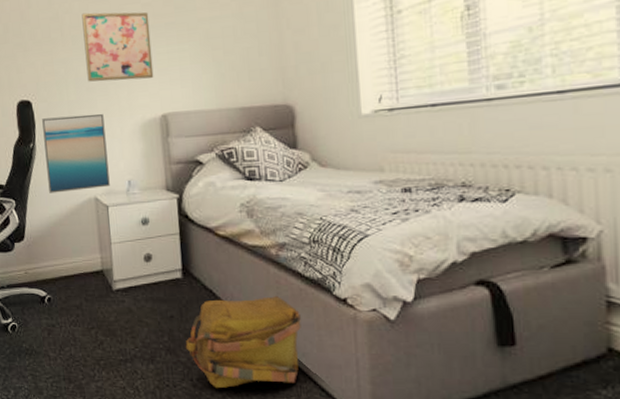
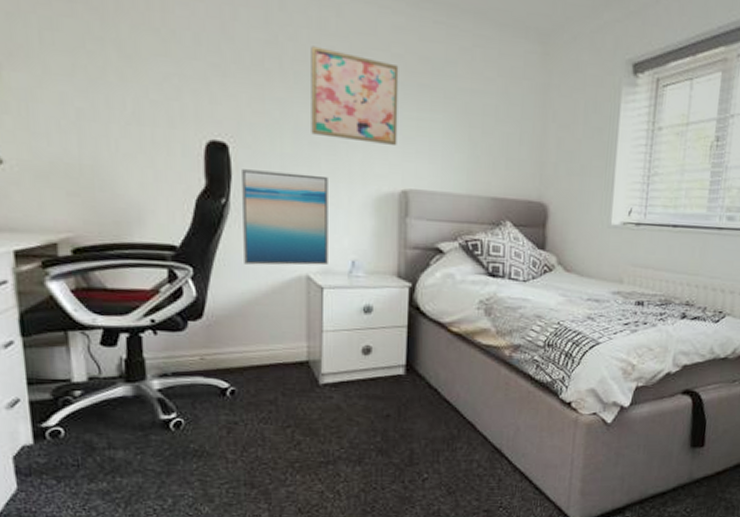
backpack: present [185,295,301,388] -> none [400,396,525,489]

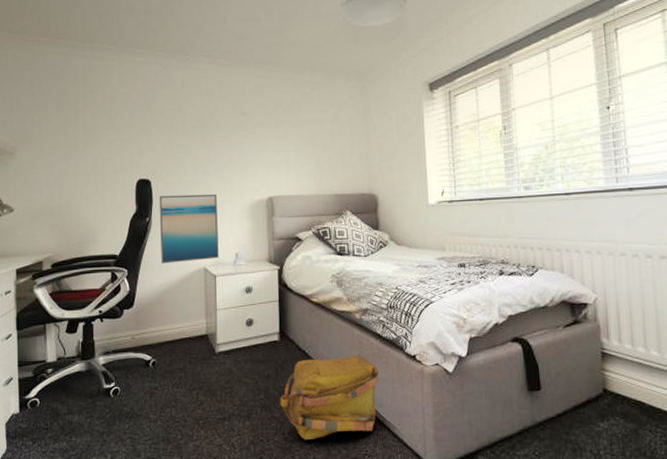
wall art: present [311,46,399,145] -> none [203,107,263,167]
backpack: none [400,396,525,489] -> present [279,354,379,440]

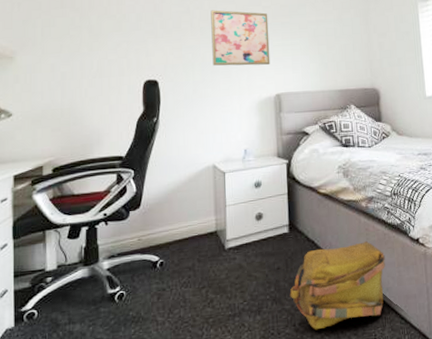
wall art: present [159,194,219,264] -> none [167,92,228,163]
wall art: none [203,107,263,167] -> present [210,10,271,66]

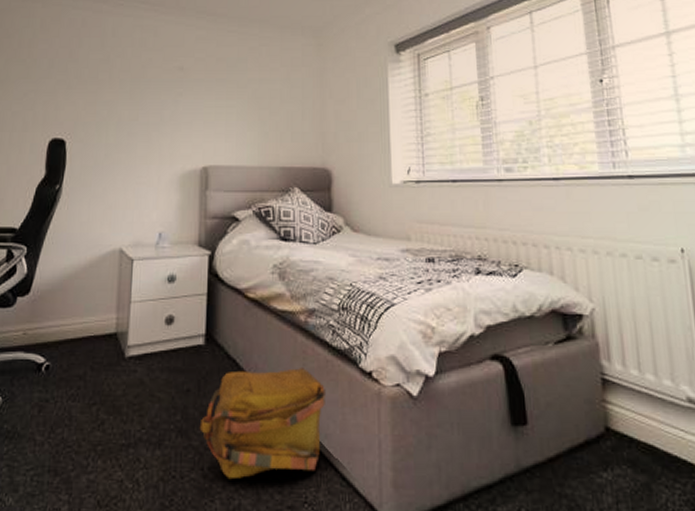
wall art: present [210,10,271,66] -> none [130,59,201,129]

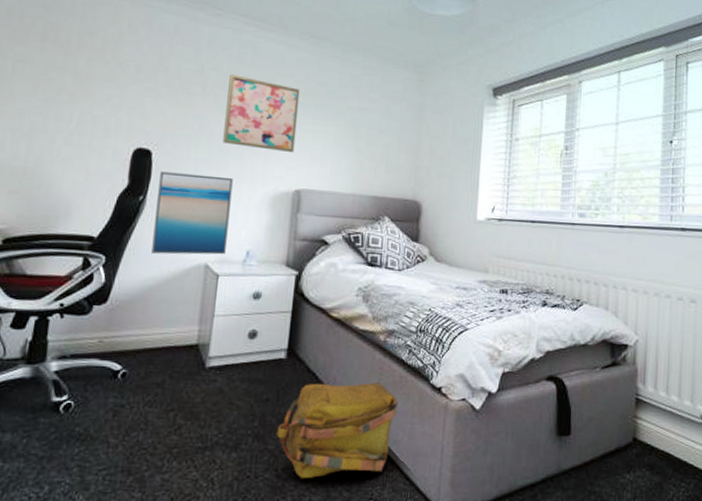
wall art: none [69,159,142,241] -> present [151,171,233,255]
wall art: none [130,59,201,129] -> present [222,74,300,152]

